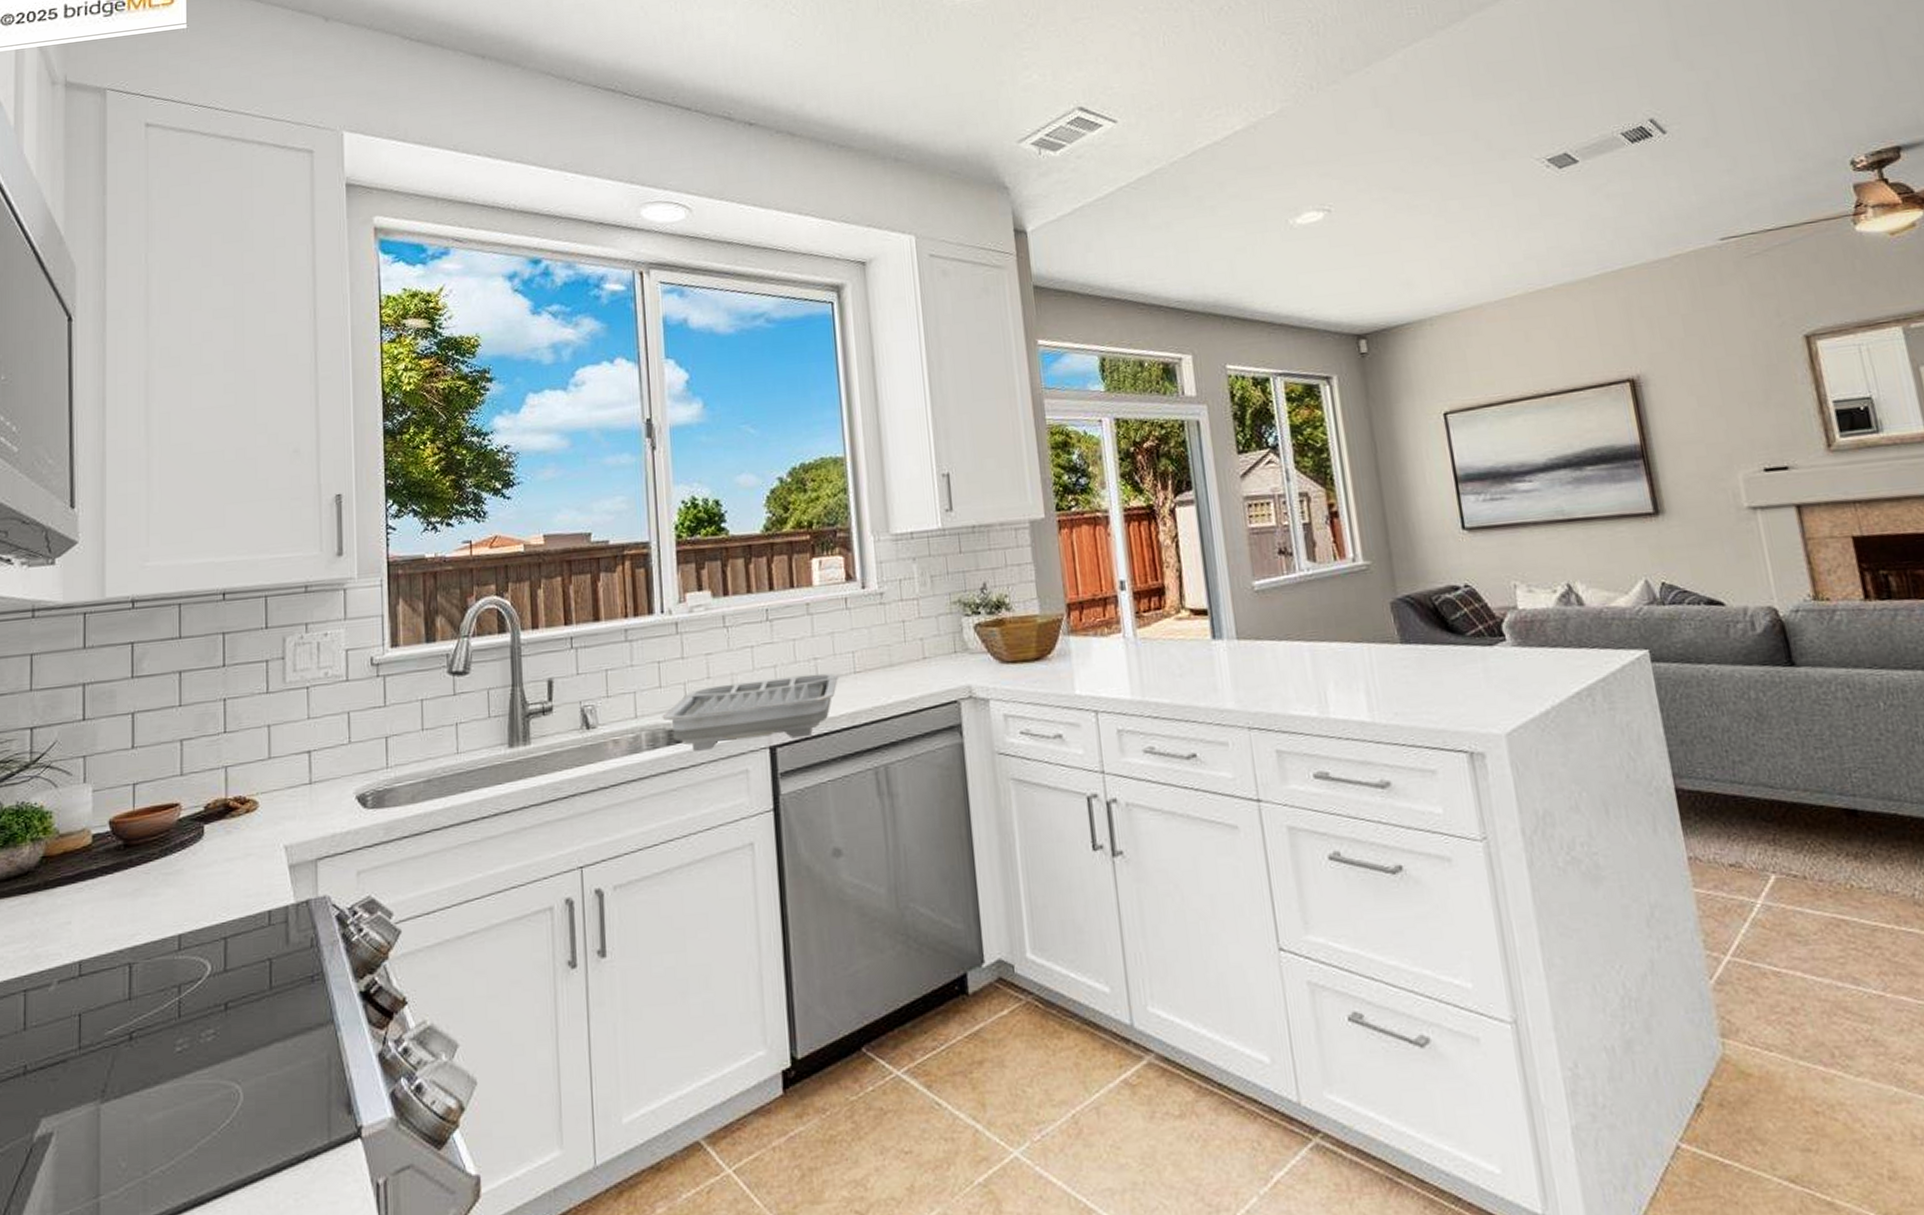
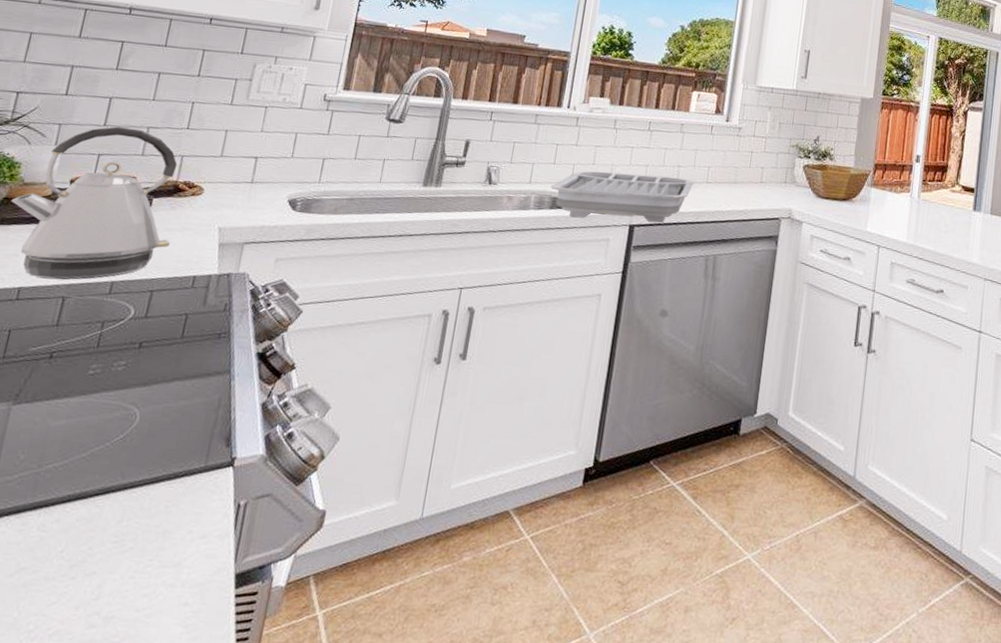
kettle: none [50,744,234,946] -> present [10,126,178,280]

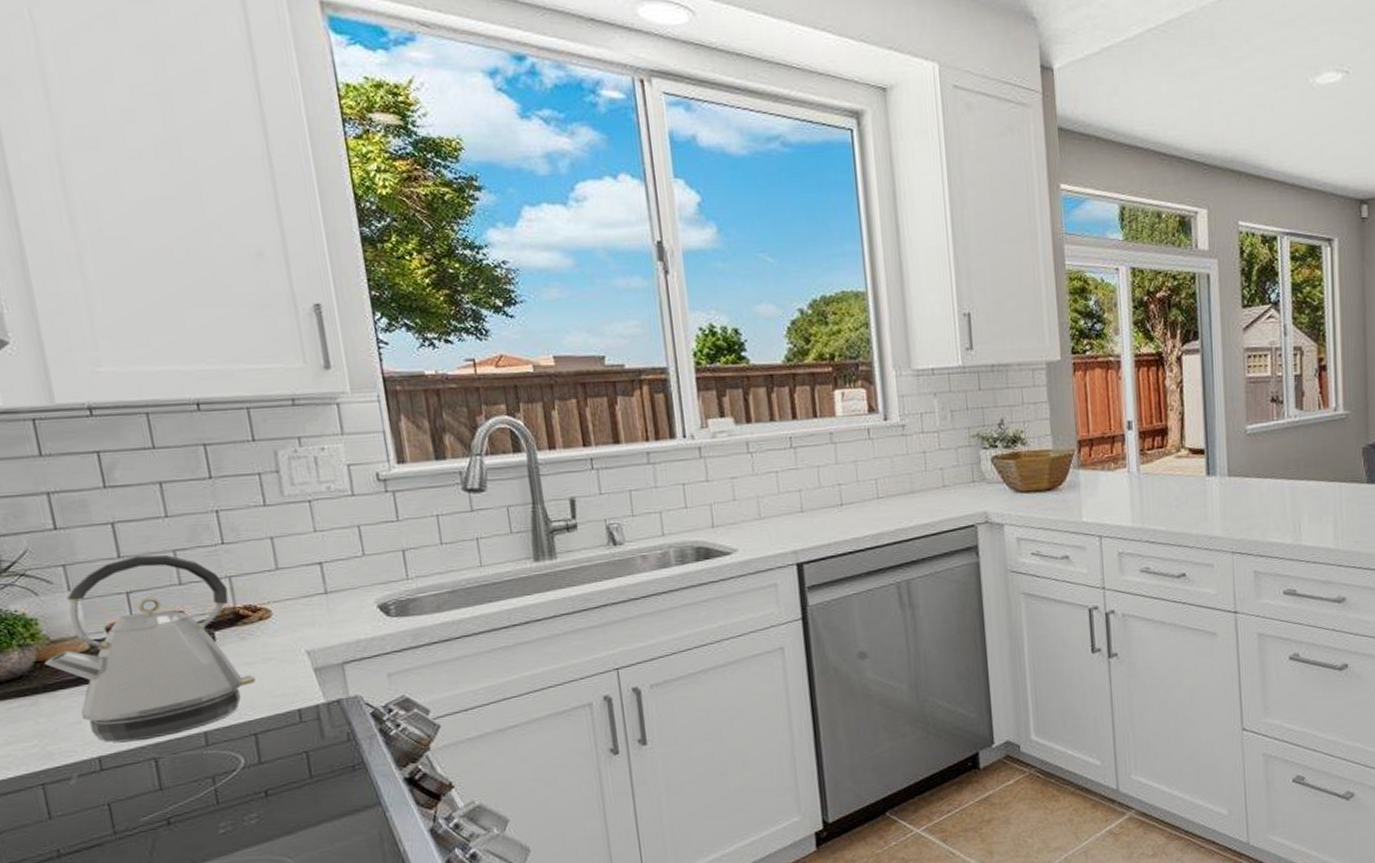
dish rack: present [550,171,694,224] -> none [689,498,862,567]

